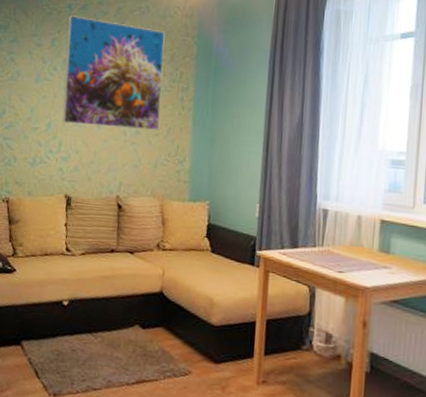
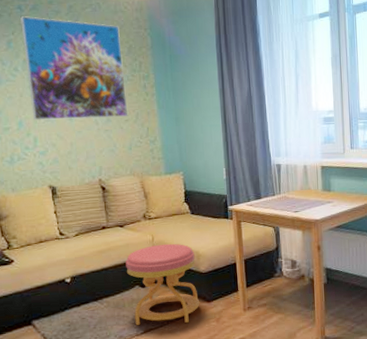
stool: none [128,281,209,384] -> present [125,243,200,325]

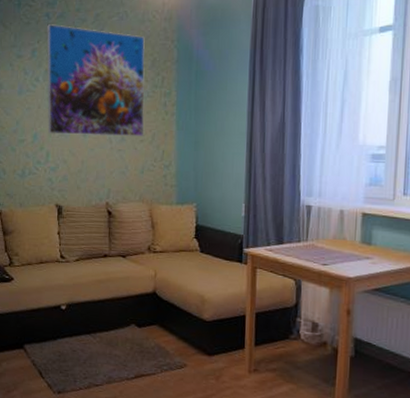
stool: present [125,243,200,325] -> none [123,282,200,376]

